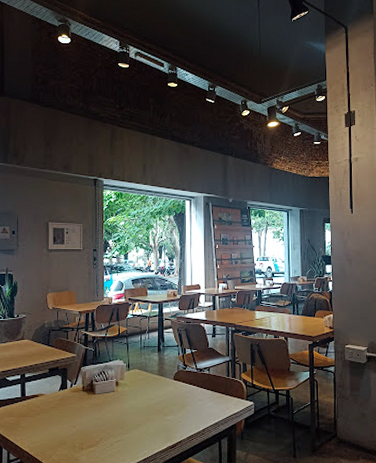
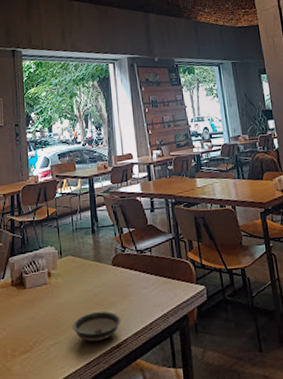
saucer: none [134,417,178,441] -> present [72,311,121,342]

